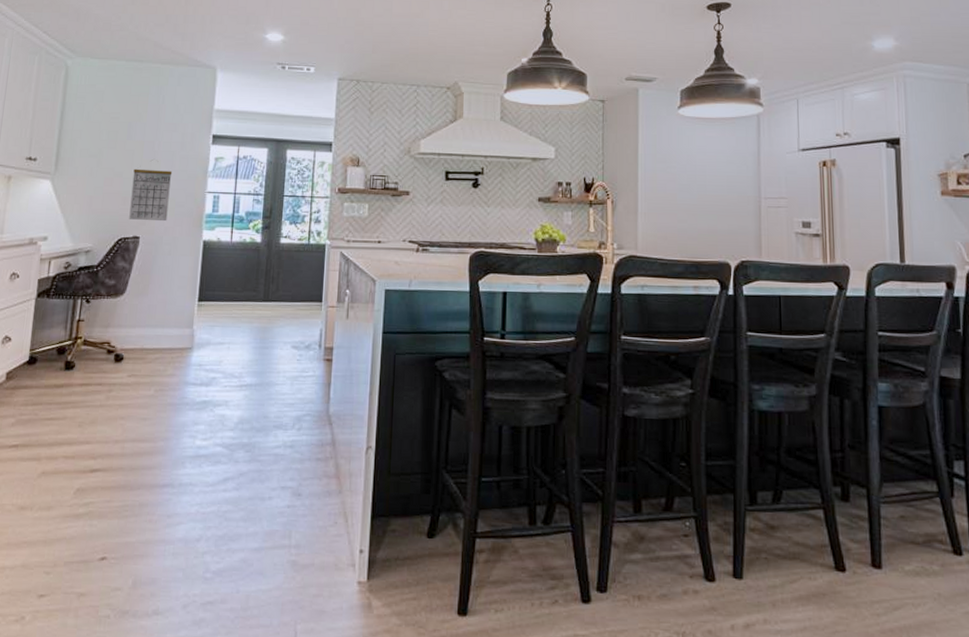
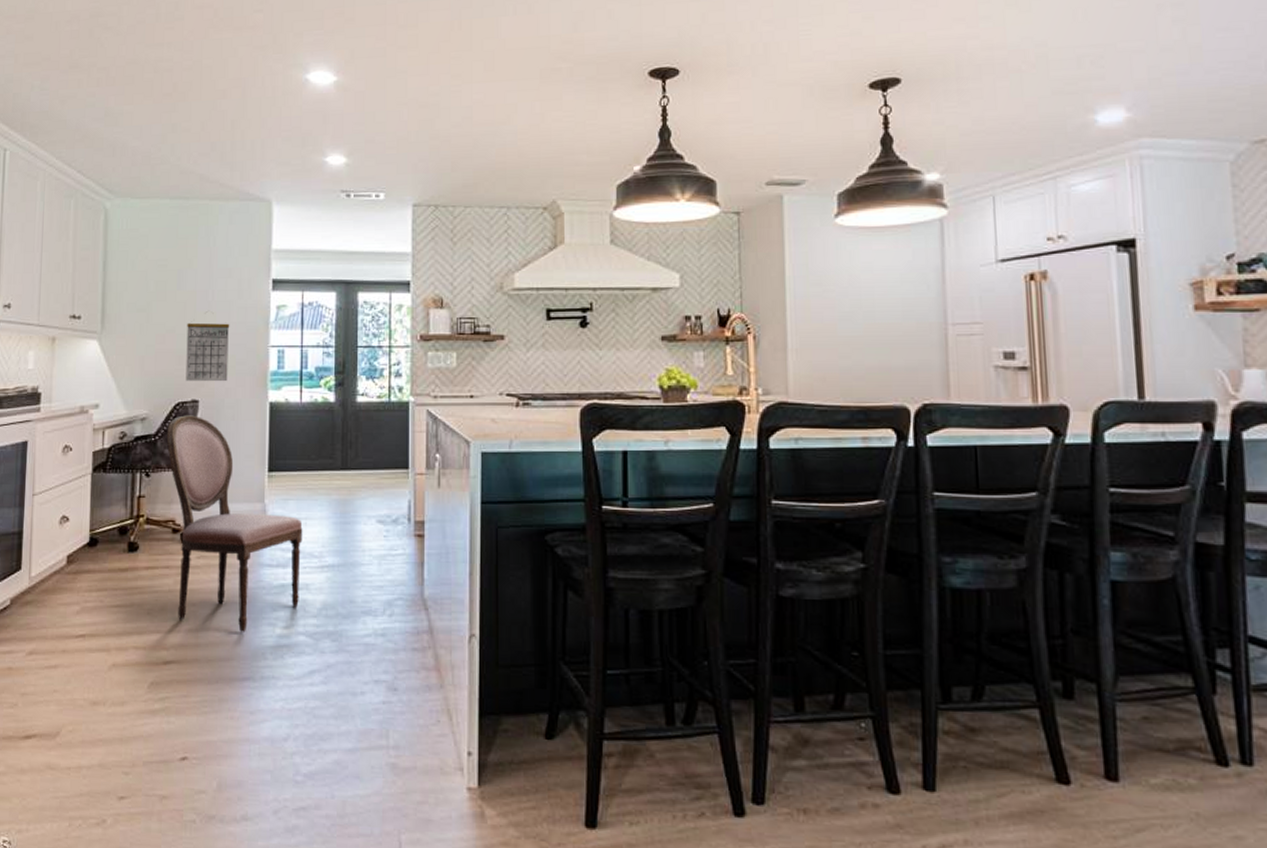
dining chair: none [107,249,226,444] -> present [166,415,303,633]

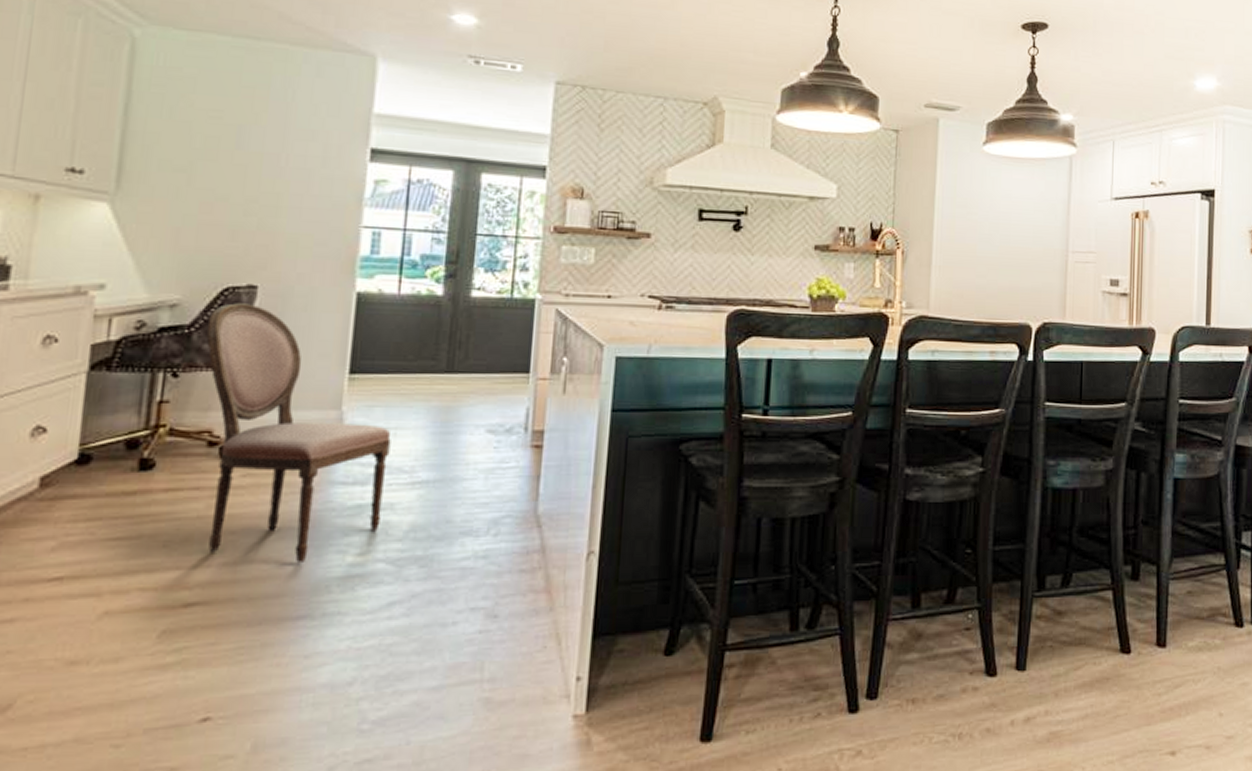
calendar: present [186,311,230,382] -> none [240,179,309,266]

